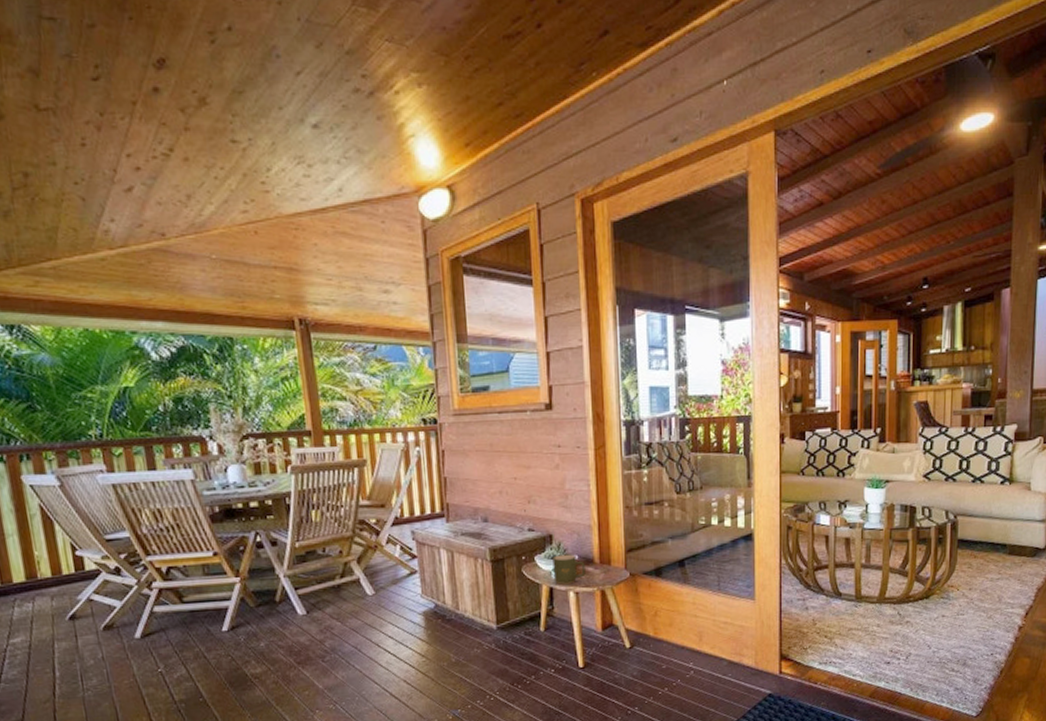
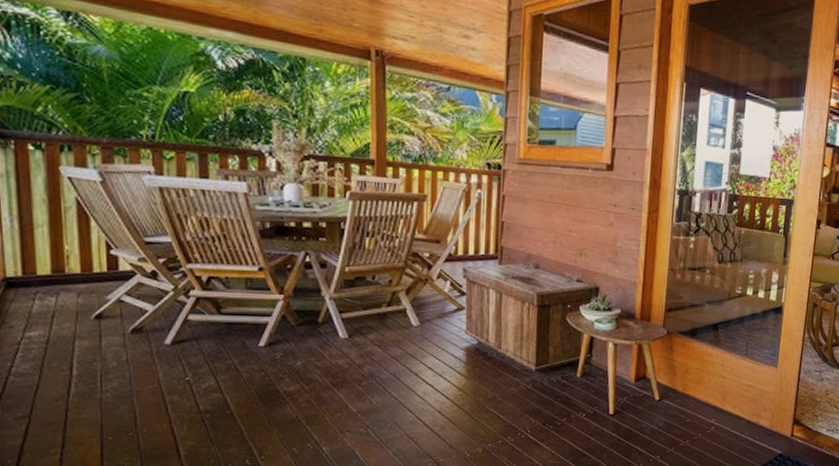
mug: present [552,554,586,585] -> none [595,307,627,336]

